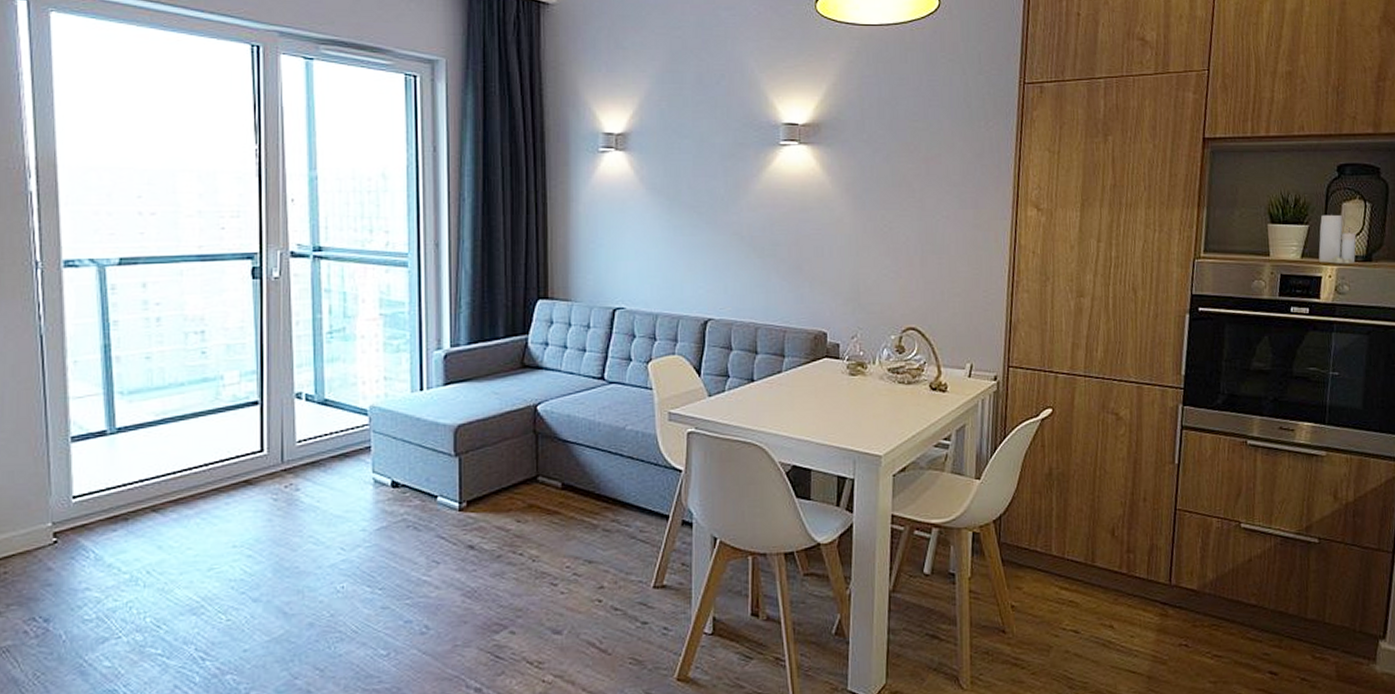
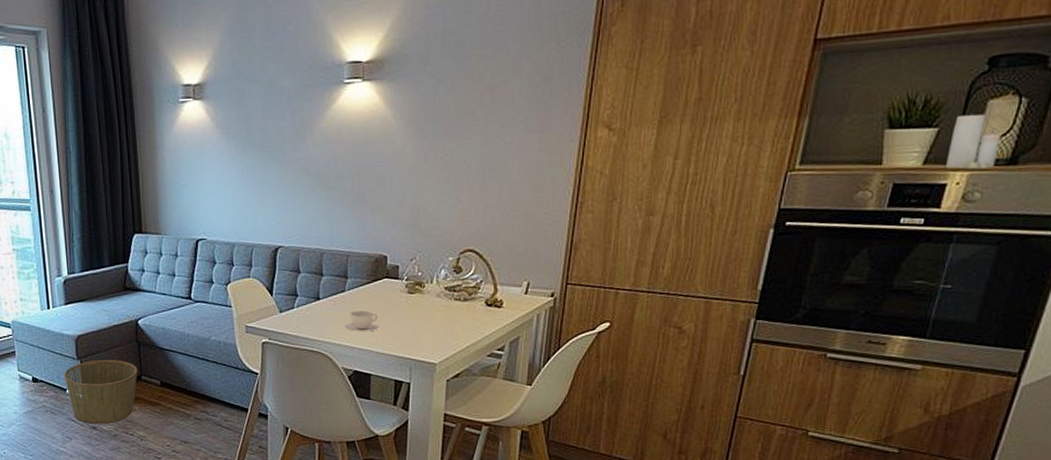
basket: none [436,456,533,542] -> present [64,360,138,424]
teacup: none [782,394,820,420] -> present [345,310,379,332]

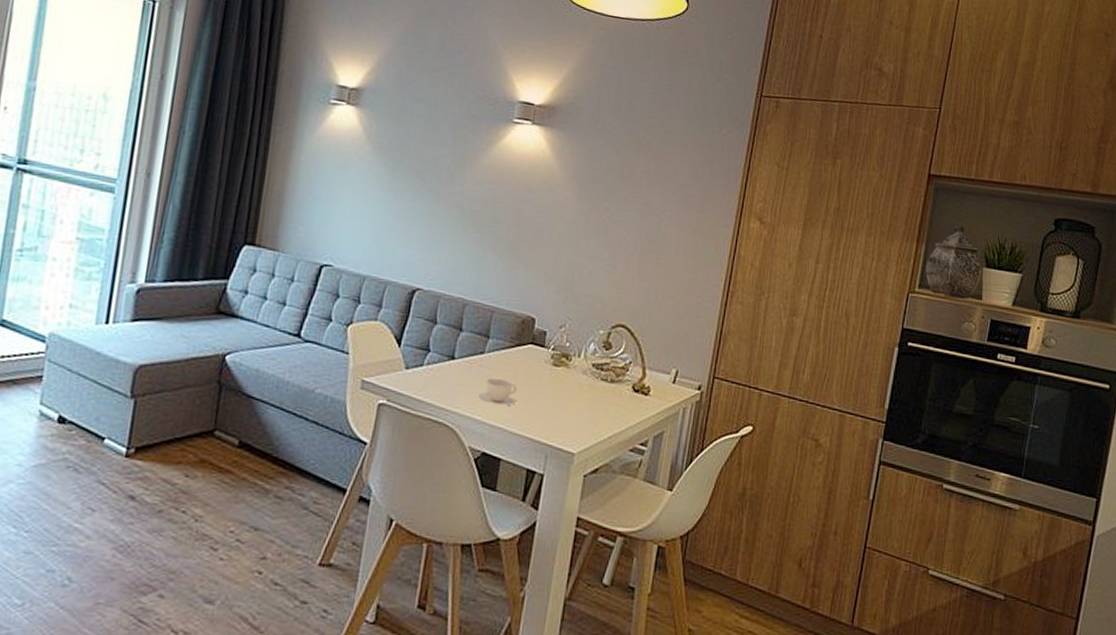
basket: present [64,360,138,424] -> none [105,401,212,494]
decorative jar: none [809,89,883,168] -> present [925,226,982,299]
candle: present [946,113,1002,169] -> none [1029,265,1067,318]

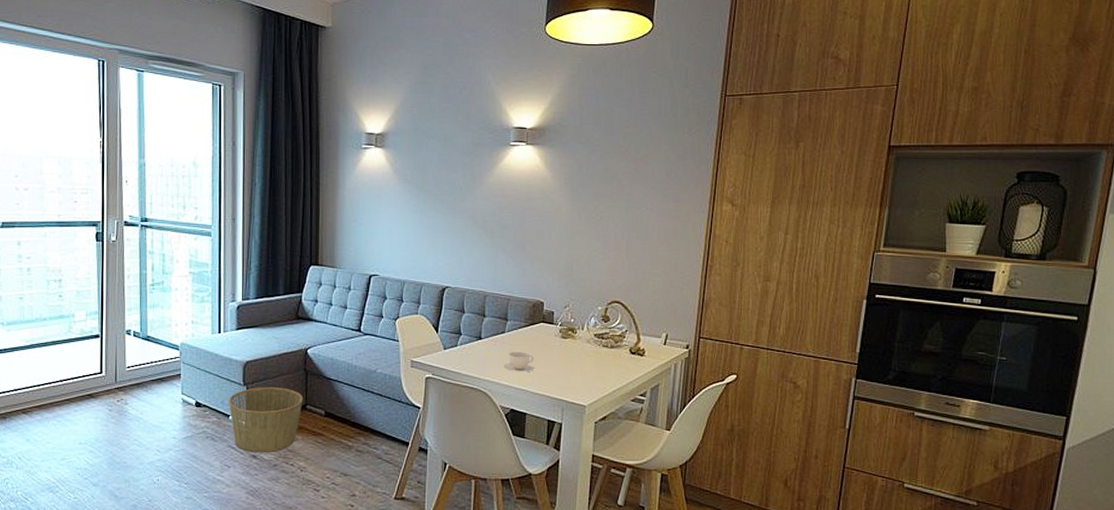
basket: none [105,401,212,494] -> present [229,387,303,453]
decorative jar: present [925,226,982,299] -> none [889,189,944,253]

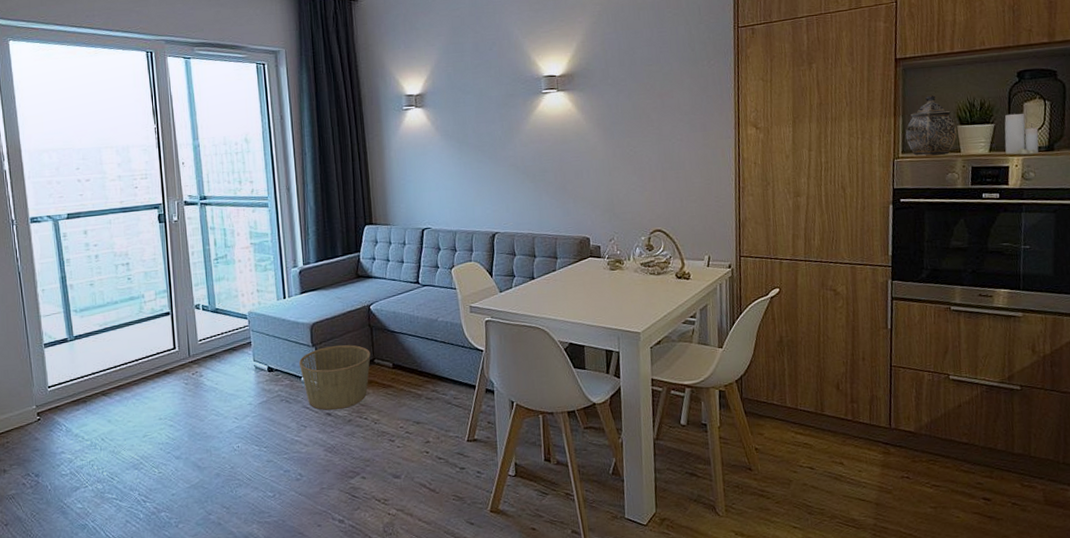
teacup: present [504,352,535,373] -> none [558,287,588,307]
decorative jar: none [889,189,944,253] -> present [905,95,957,156]
candle: none [994,215,1032,261] -> present [1004,112,1039,155]

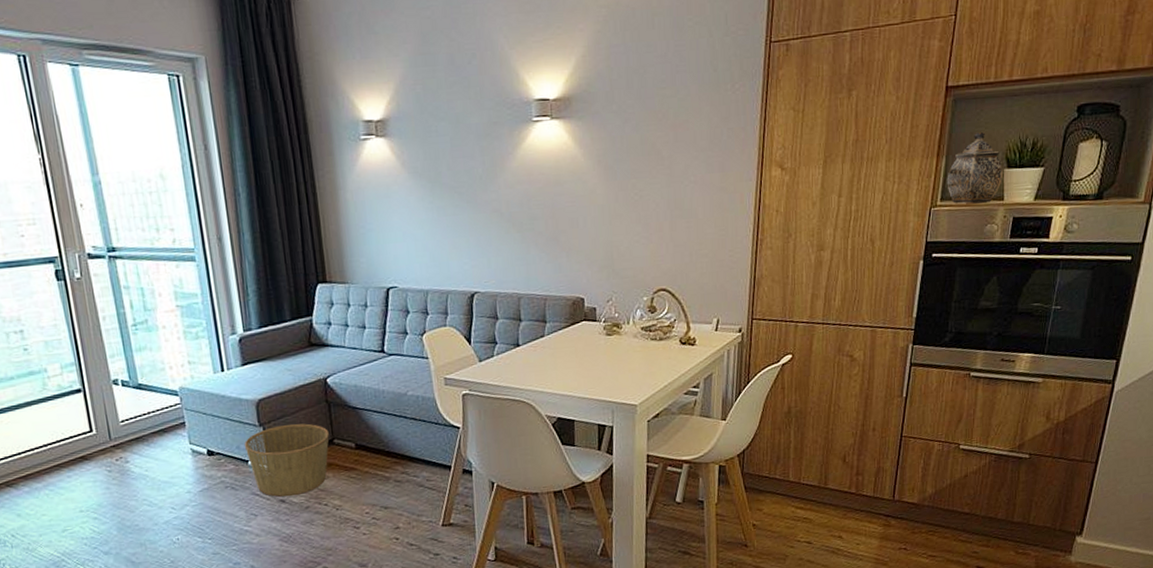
candle: present [1004,112,1039,155] -> none [1051,154,1090,204]

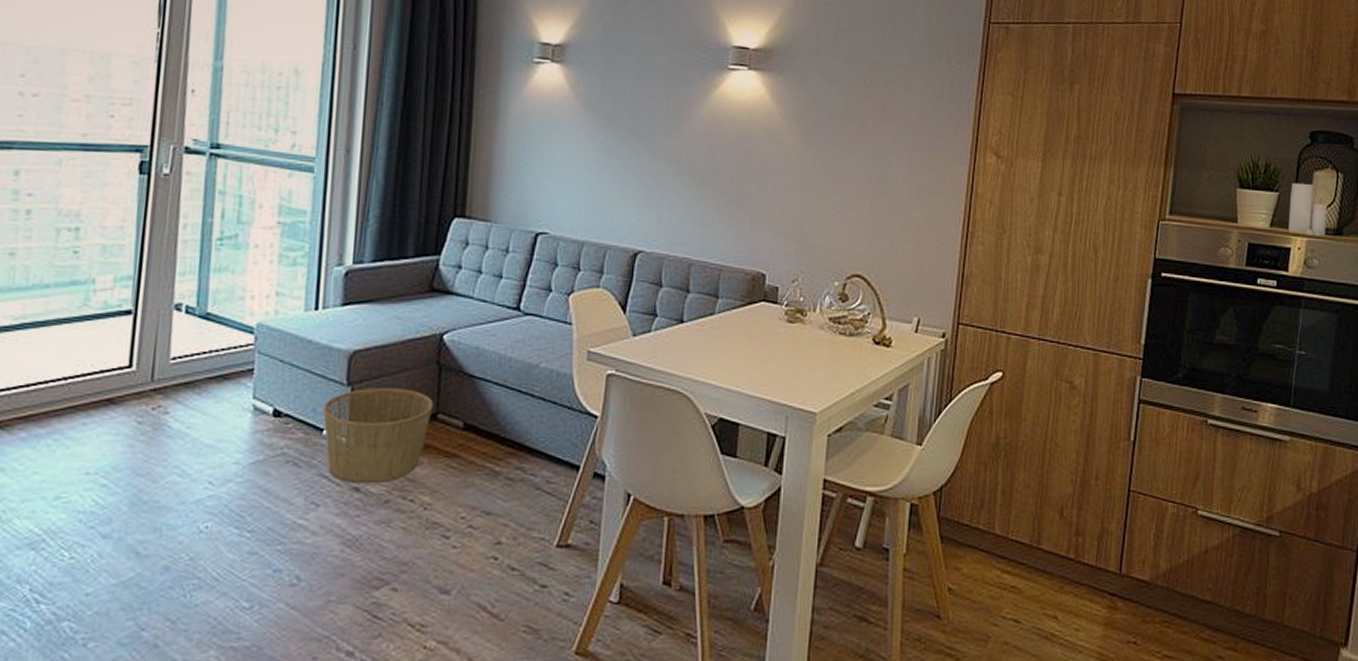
decorative jar: present [947,132,1003,204] -> none [1175,146,1235,223]
candle: none [1051,154,1090,204] -> present [1288,181,1328,236]

